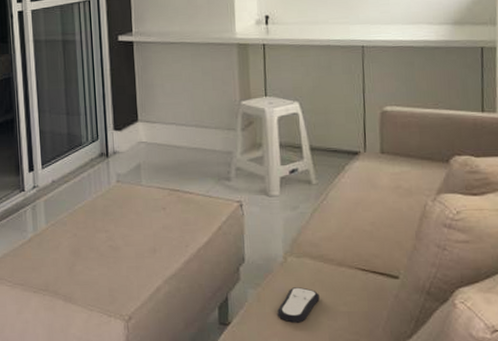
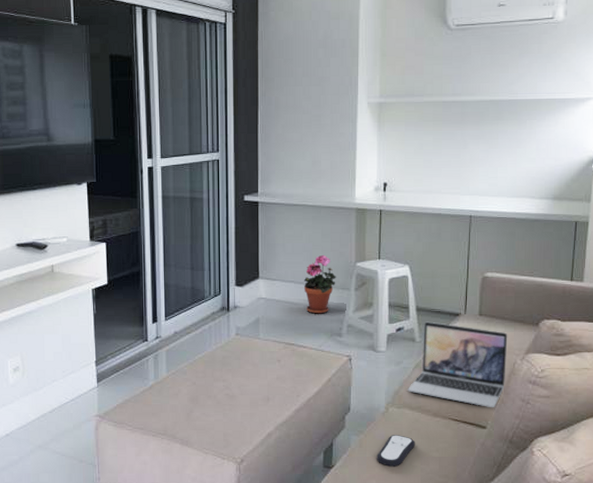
potted plant: none [186,95,221,157] -> present [304,255,336,314]
laptop: none [307,161,417,256] -> present [408,321,508,408]

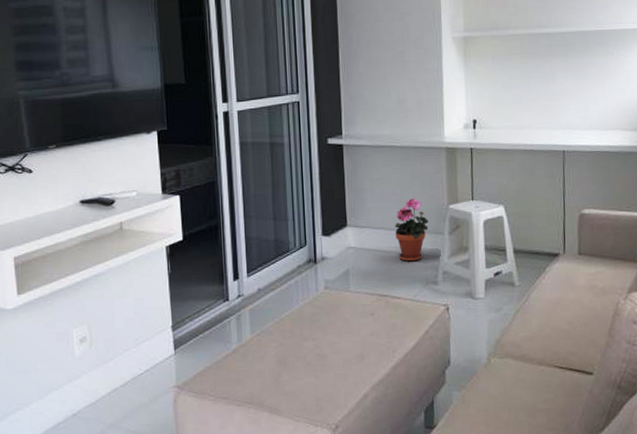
remote control: present [377,435,415,467] -> none [481,387,521,423]
laptop: present [408,321,508,408] -> none [509,263,610,353]

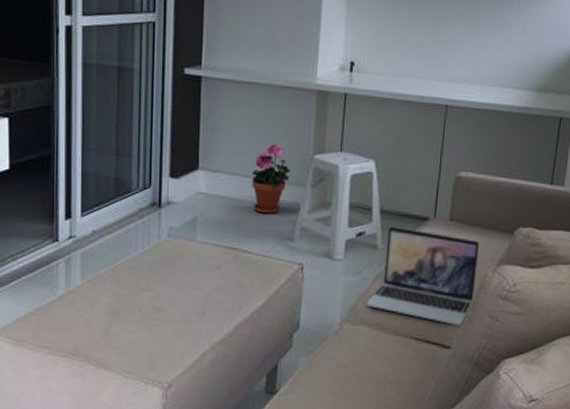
laptop: none [509,263,610,353] -> present [366,226,480,326]

